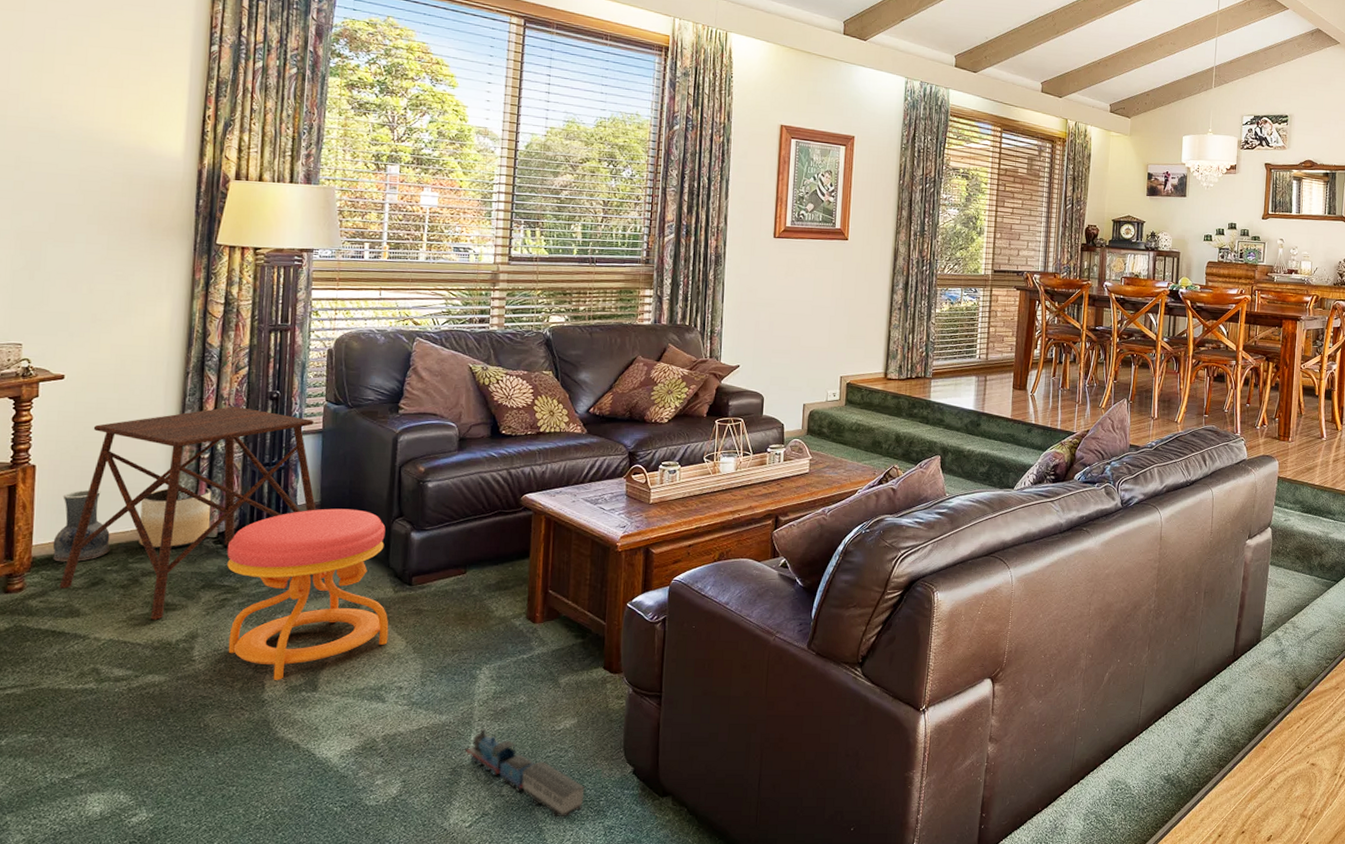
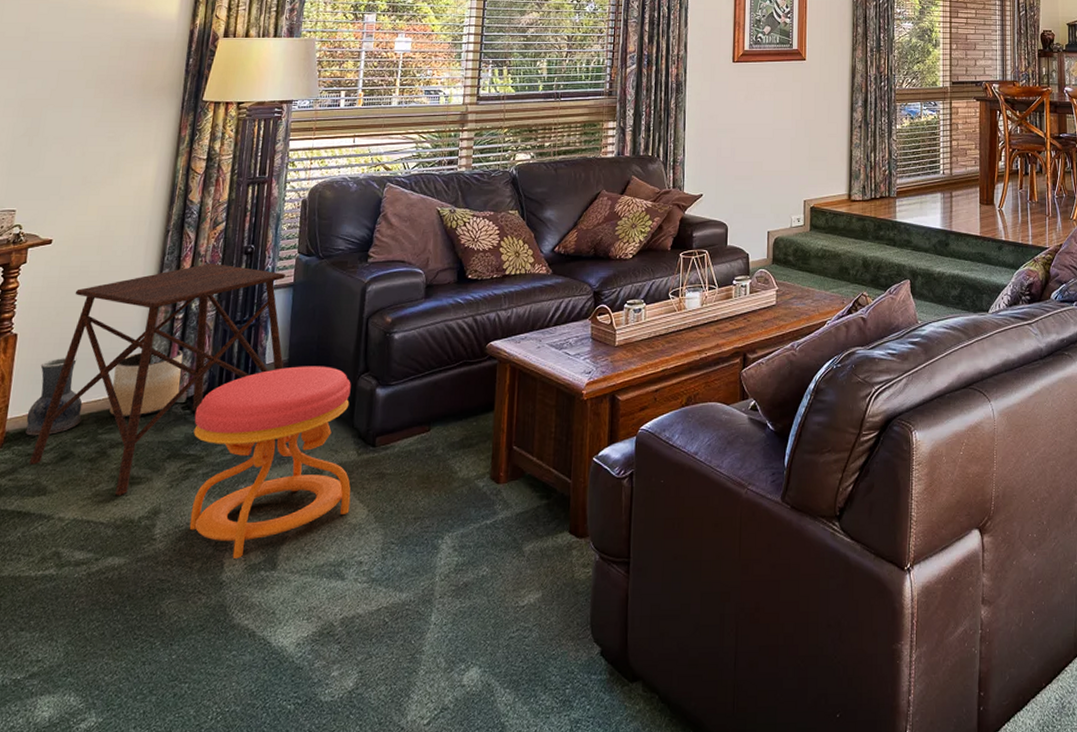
toy train: present [465,728,585,818] -> none [424,606,550,711]

